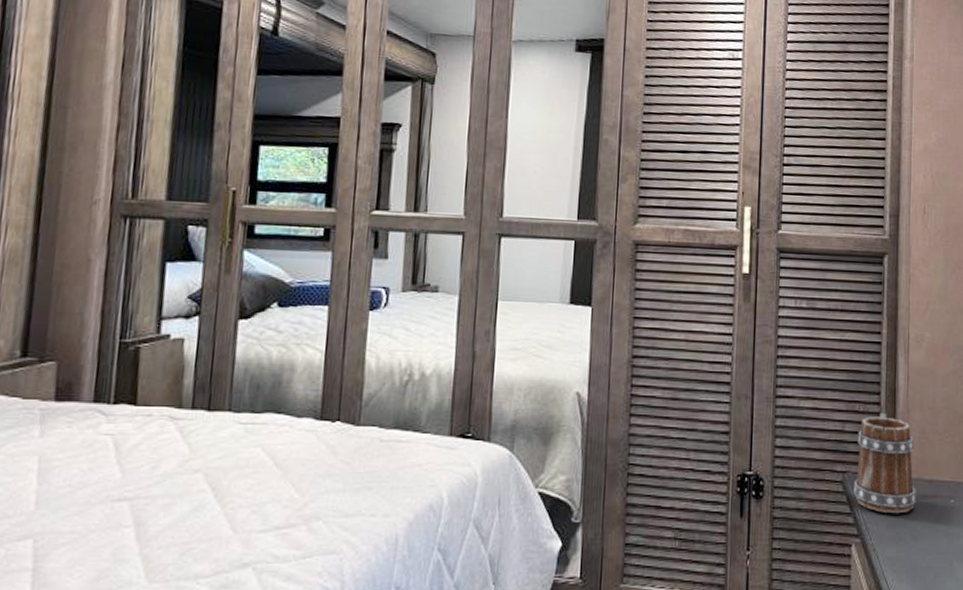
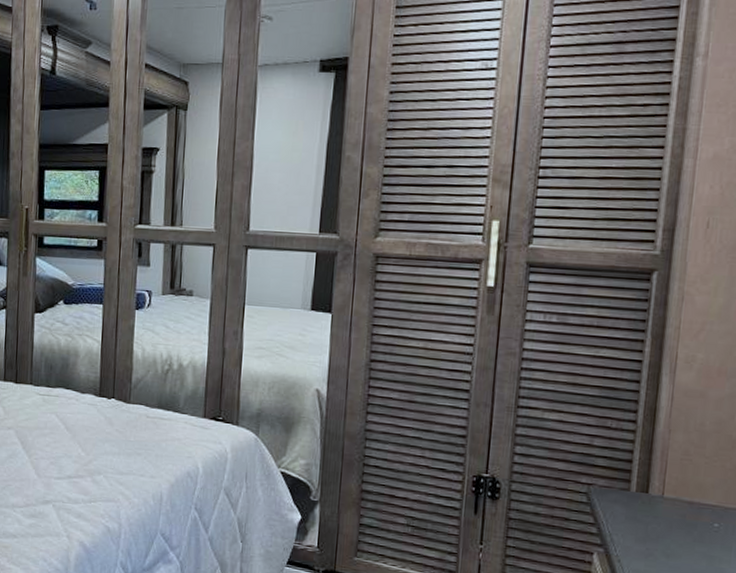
mug: present [854,412,916,514] -> none [599,430,674,531]

